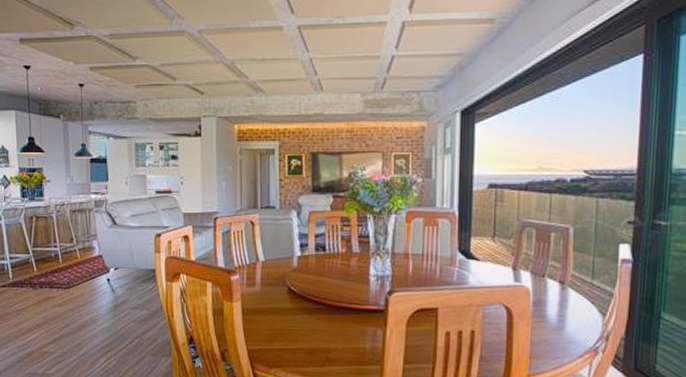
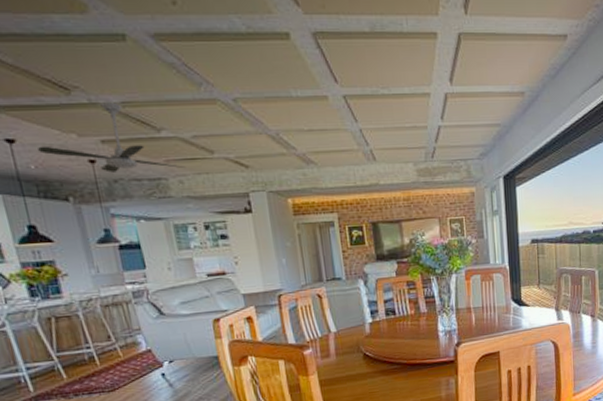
ceiling fan: none [45,35,152,95] -> present [38,102,186,173]

